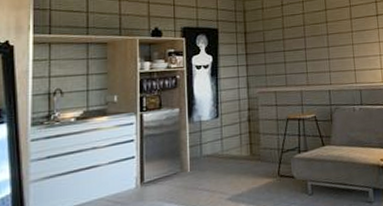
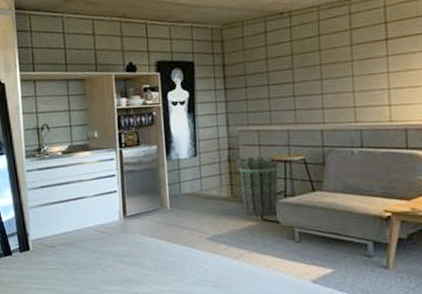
waste bin: none [254,115,294,173] -> present [235,156,280,217]

